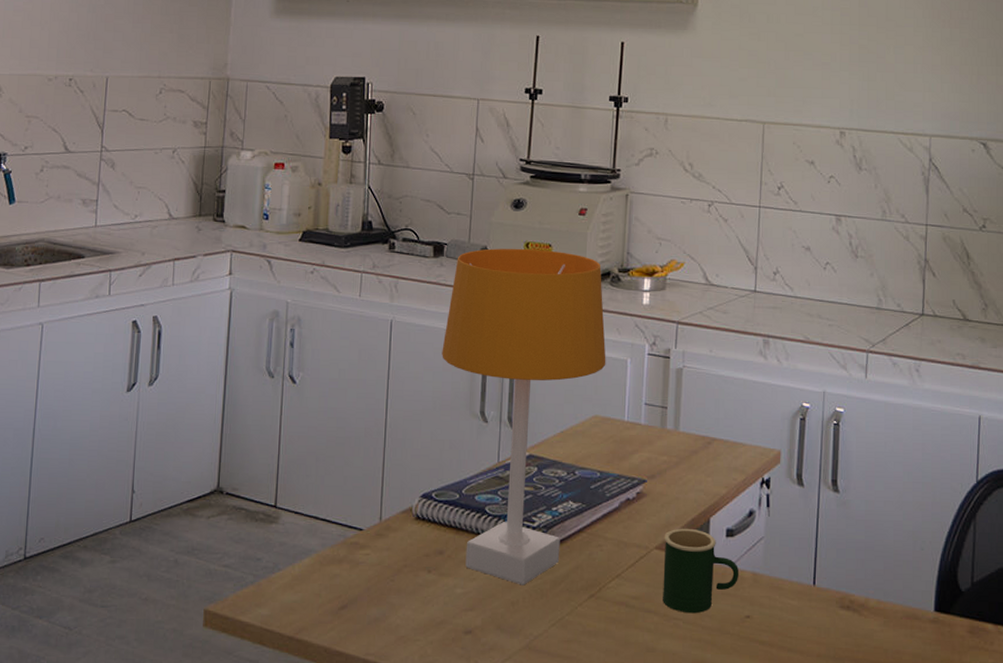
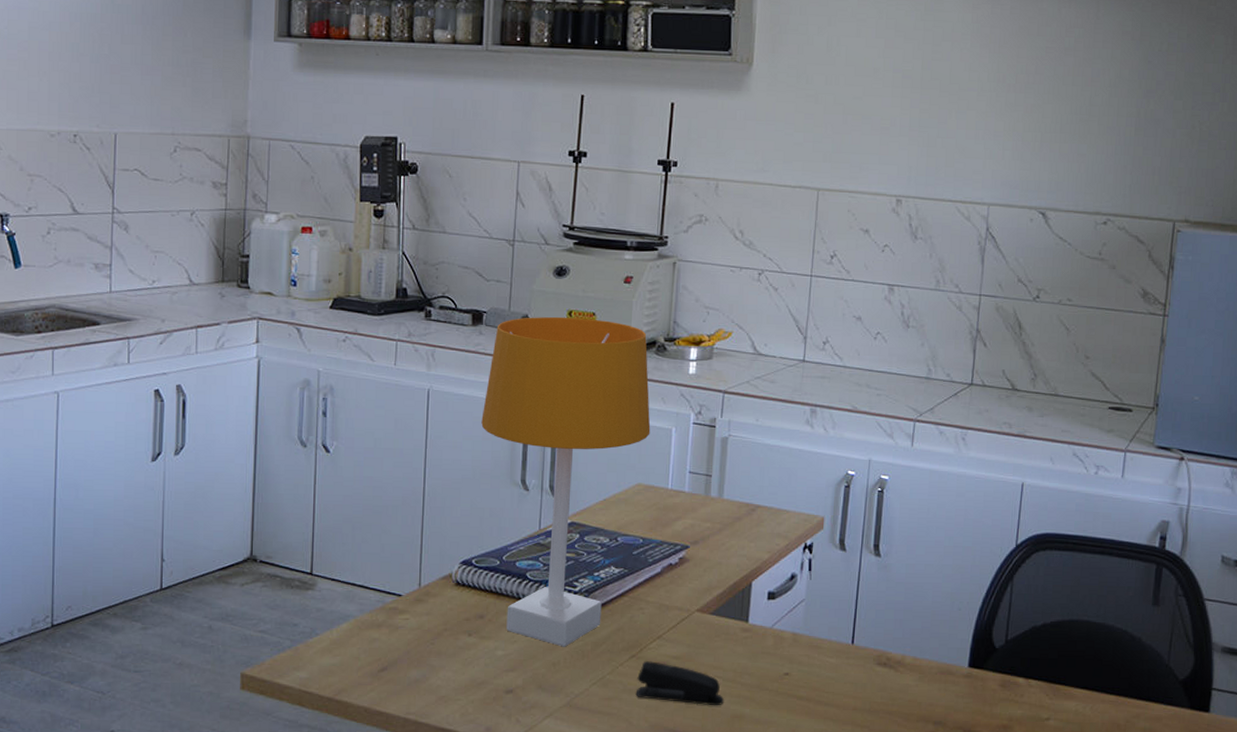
stapler: none [595,601,686,651] -> present [635,661,725,706]
mug: present [663,528,740,614] -> none [703,591,780,672]

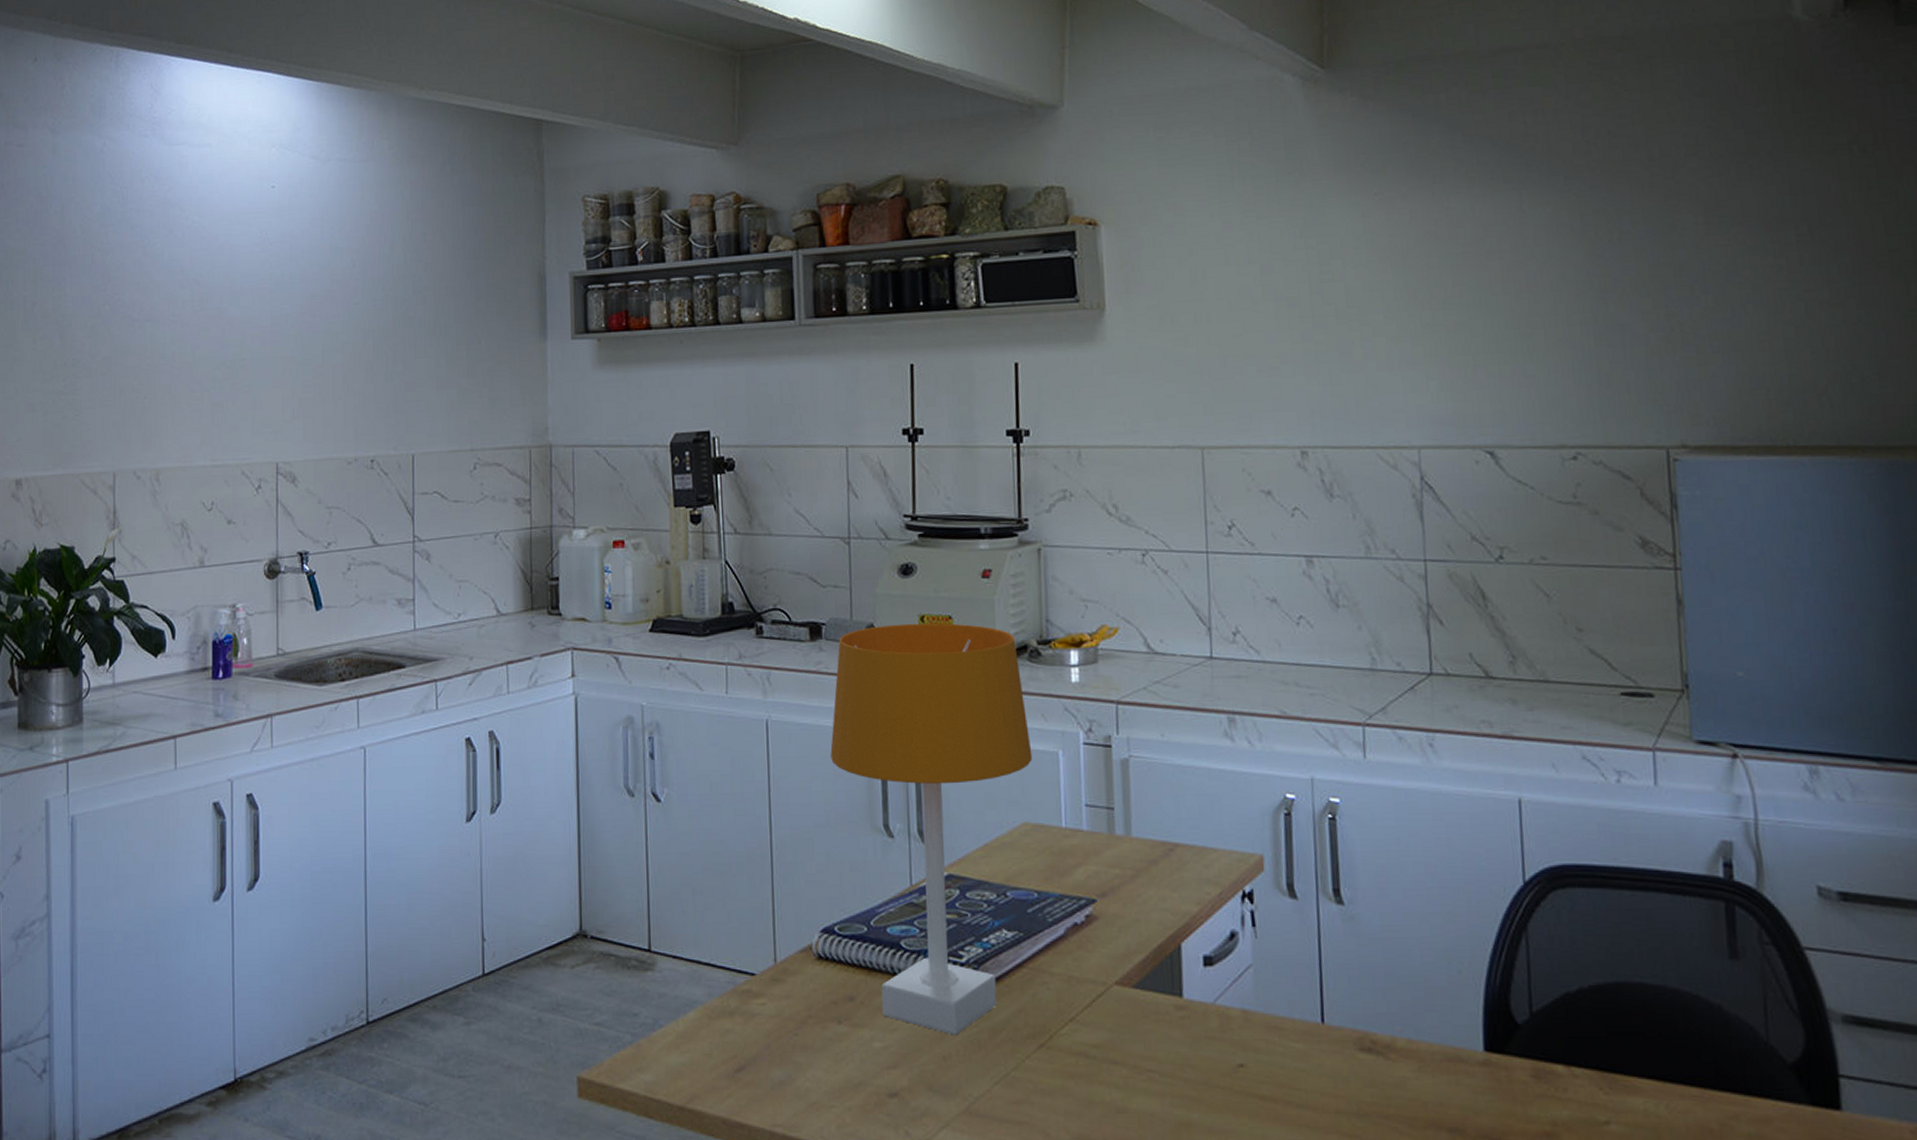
stapler: present [635,661,725,706] -> none [1050,1052,1165,1111]

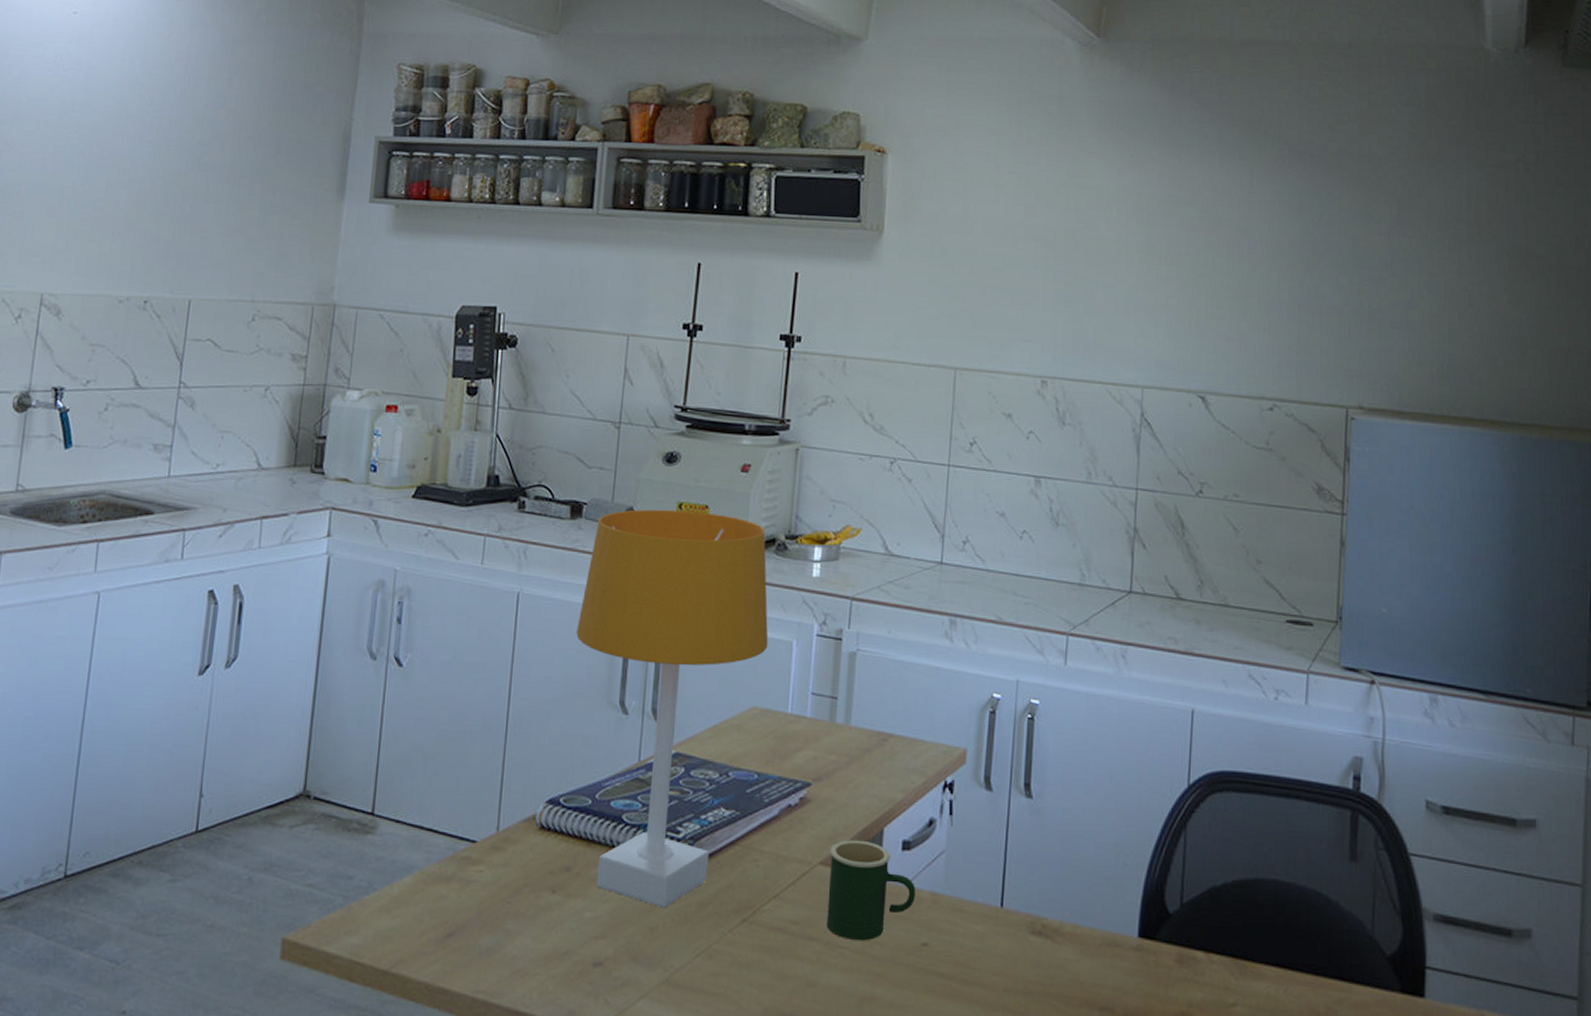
mug: none [1125,957,1225,1064] -> present [827,840,916,941]

